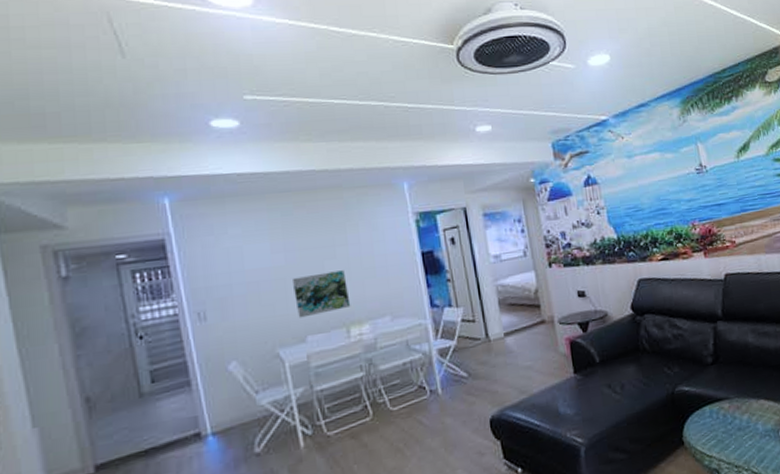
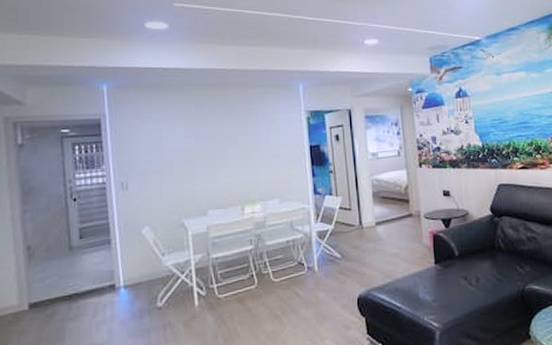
wall art: present [293,270,351,318] -> none [201,156,247,194]

